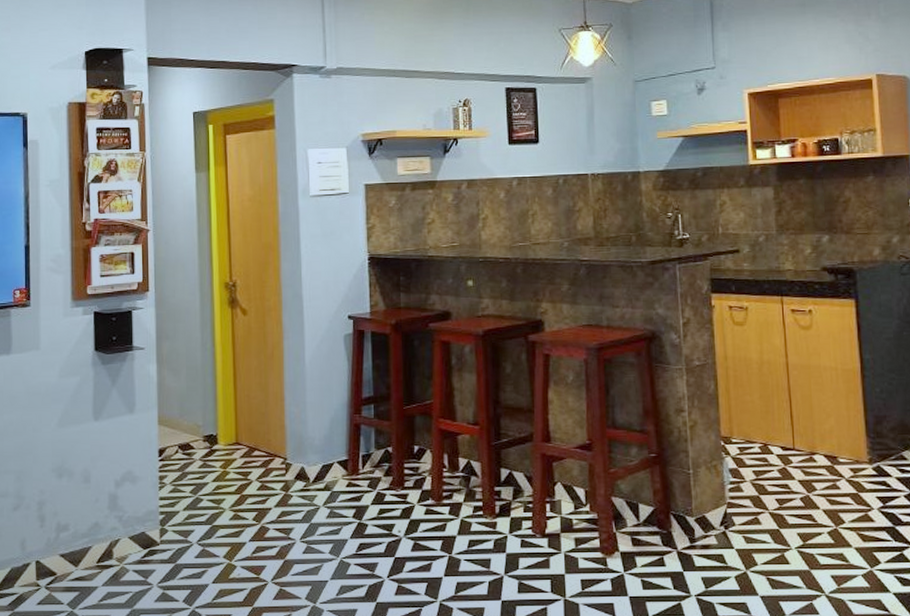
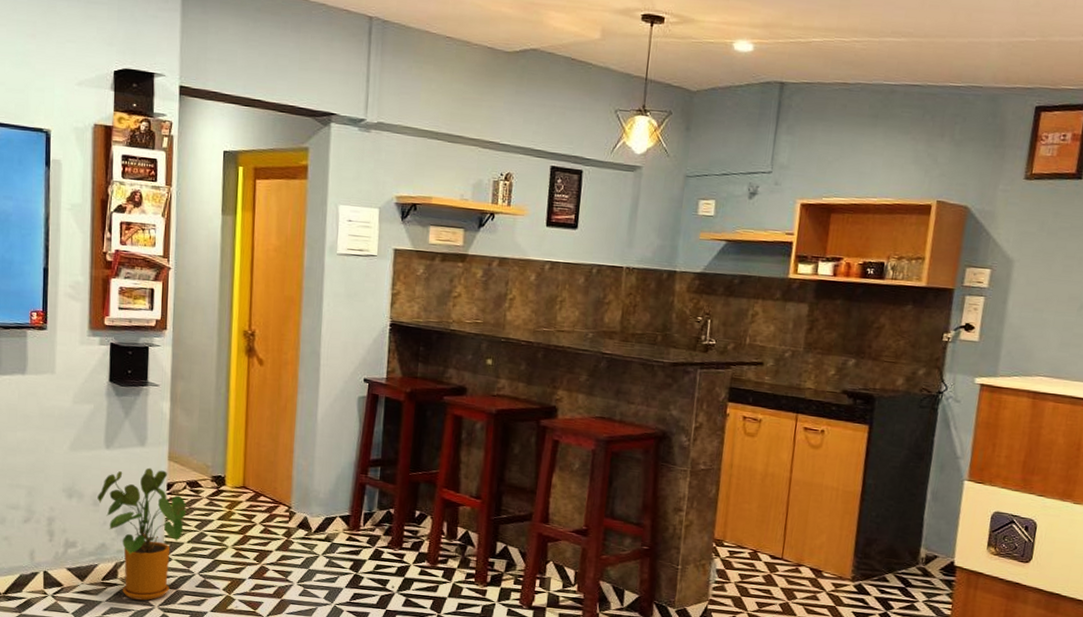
house plant: none [88,435,185,580] -> present [97,467,191,601]

